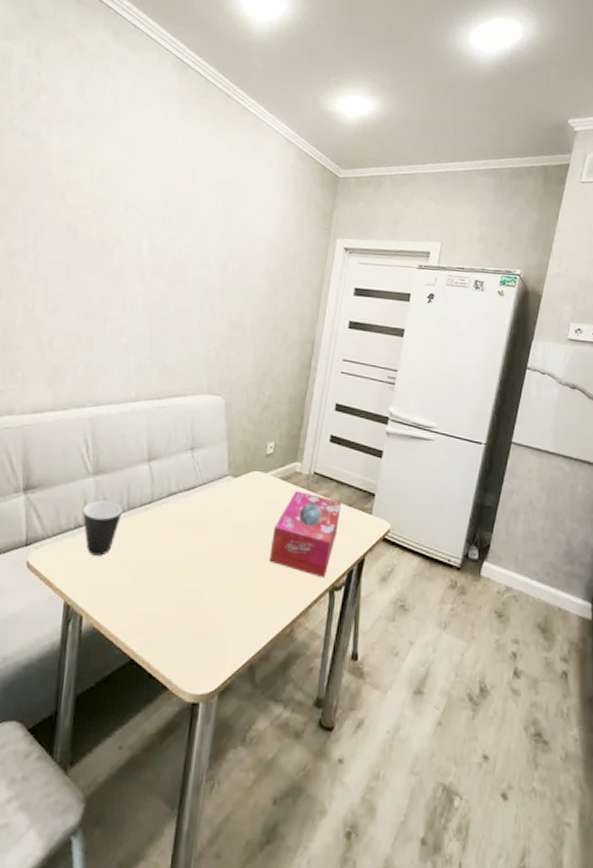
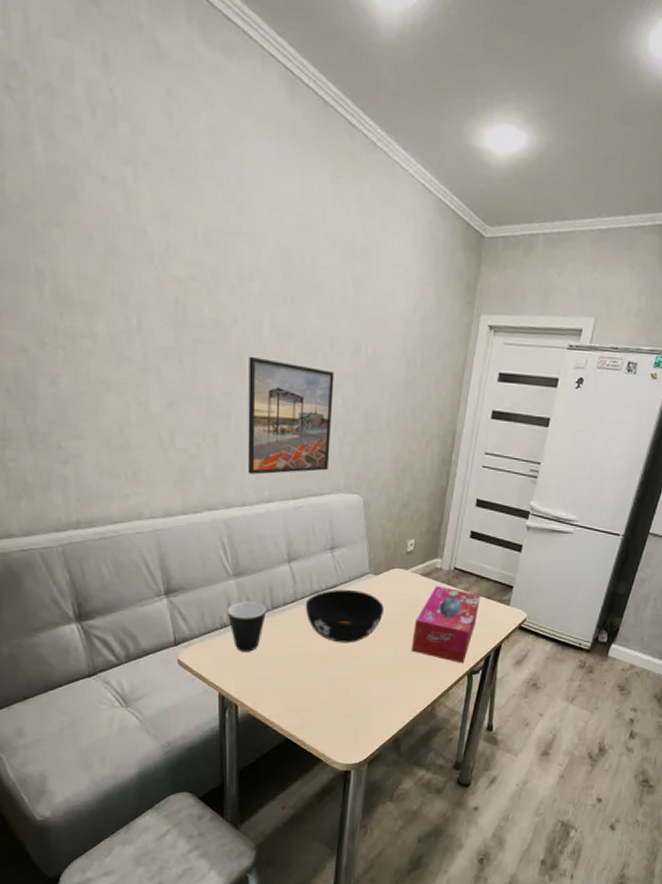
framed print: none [116,270,203,375] -> present [247,356,334,475]
bowl: none [161,491,243,550] -> present [305,589,385,643]

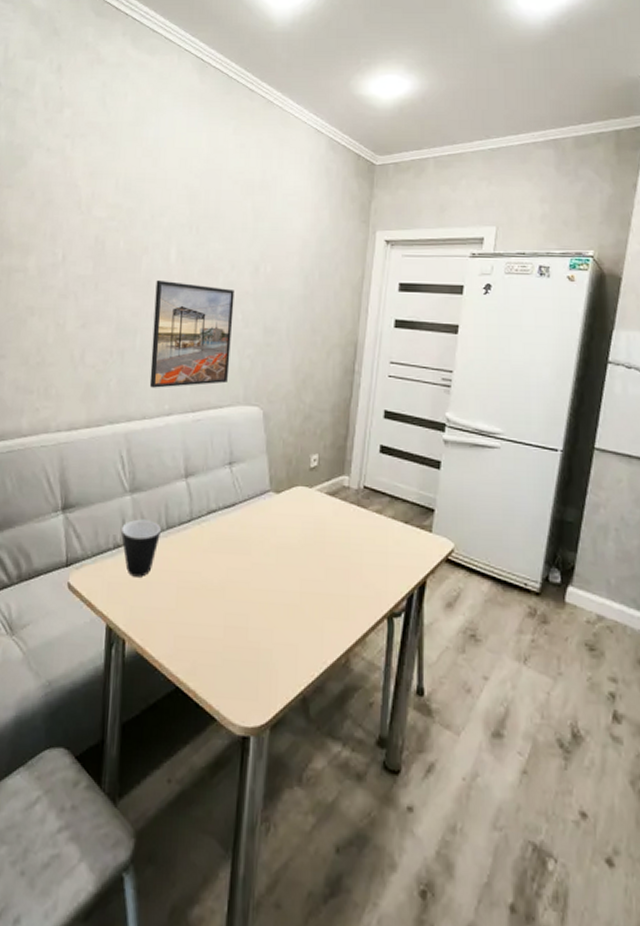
bowl: present [305,589,385,643] -> none [201,508,287,572]
tissue box: present [411,585,480,664] -> none [318,506,396,603]

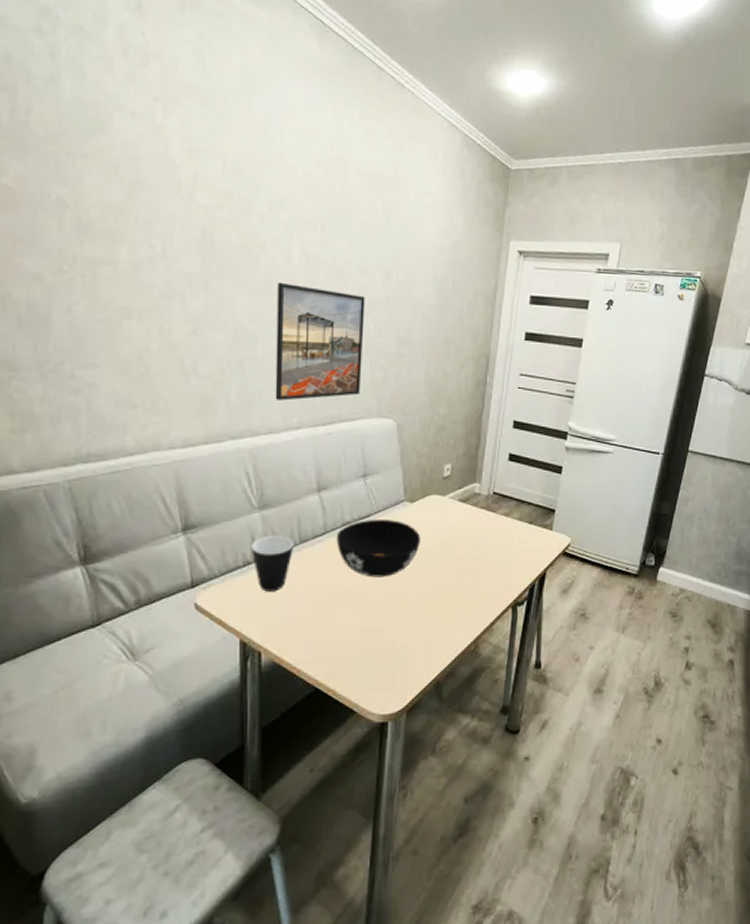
bowl: none [201,508,287,572] -> present [336,518,422,578]

